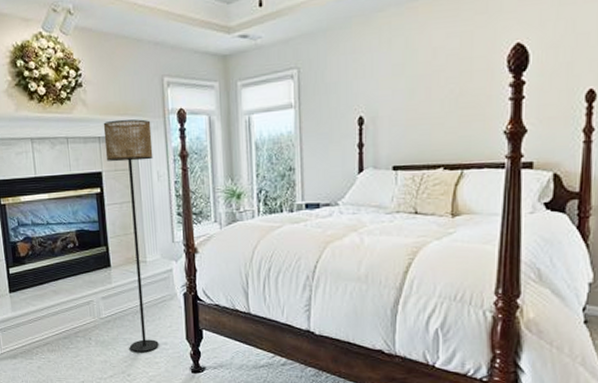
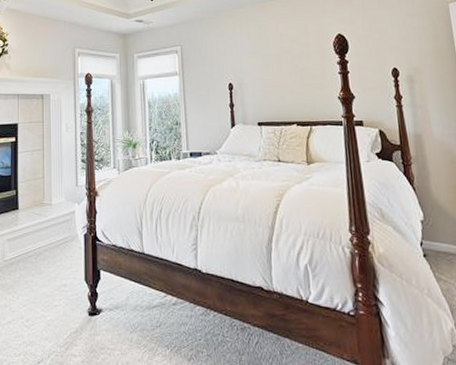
floor lamp: present [103,119,159,353] -> none [22,80,63,296]

